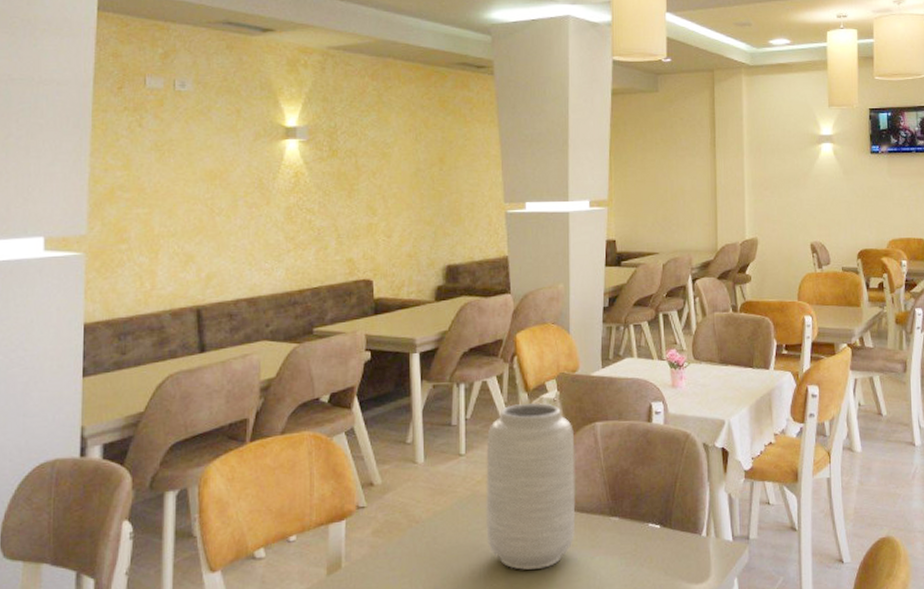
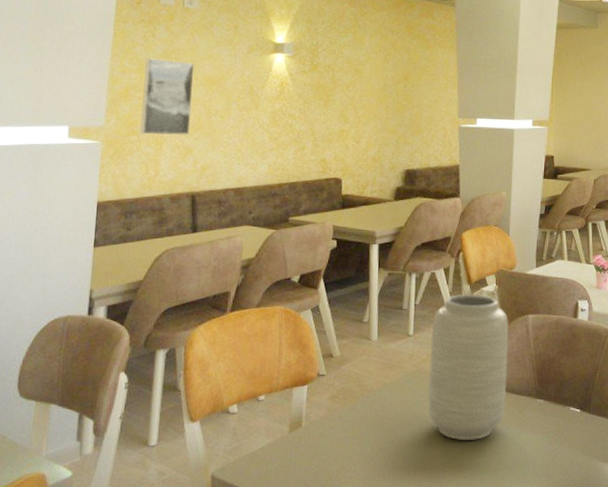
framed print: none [130,151,192,242] -> present [140,57,195,135]

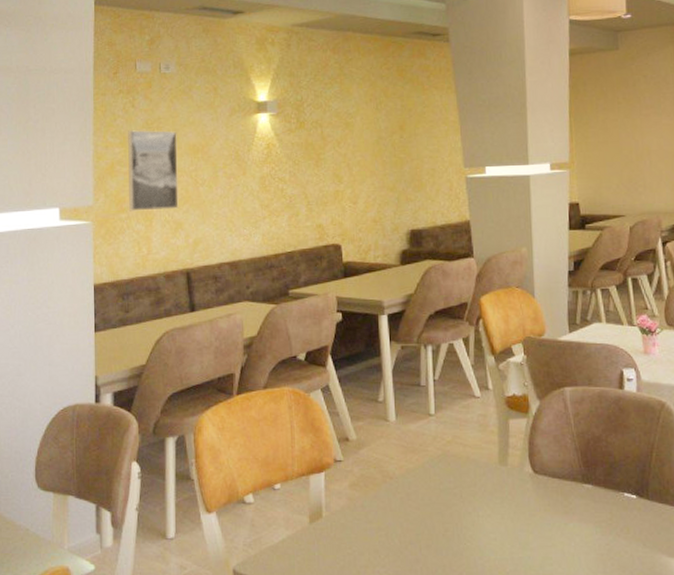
vase: present [427,294,509,440] -> none [454,367,547,531]

